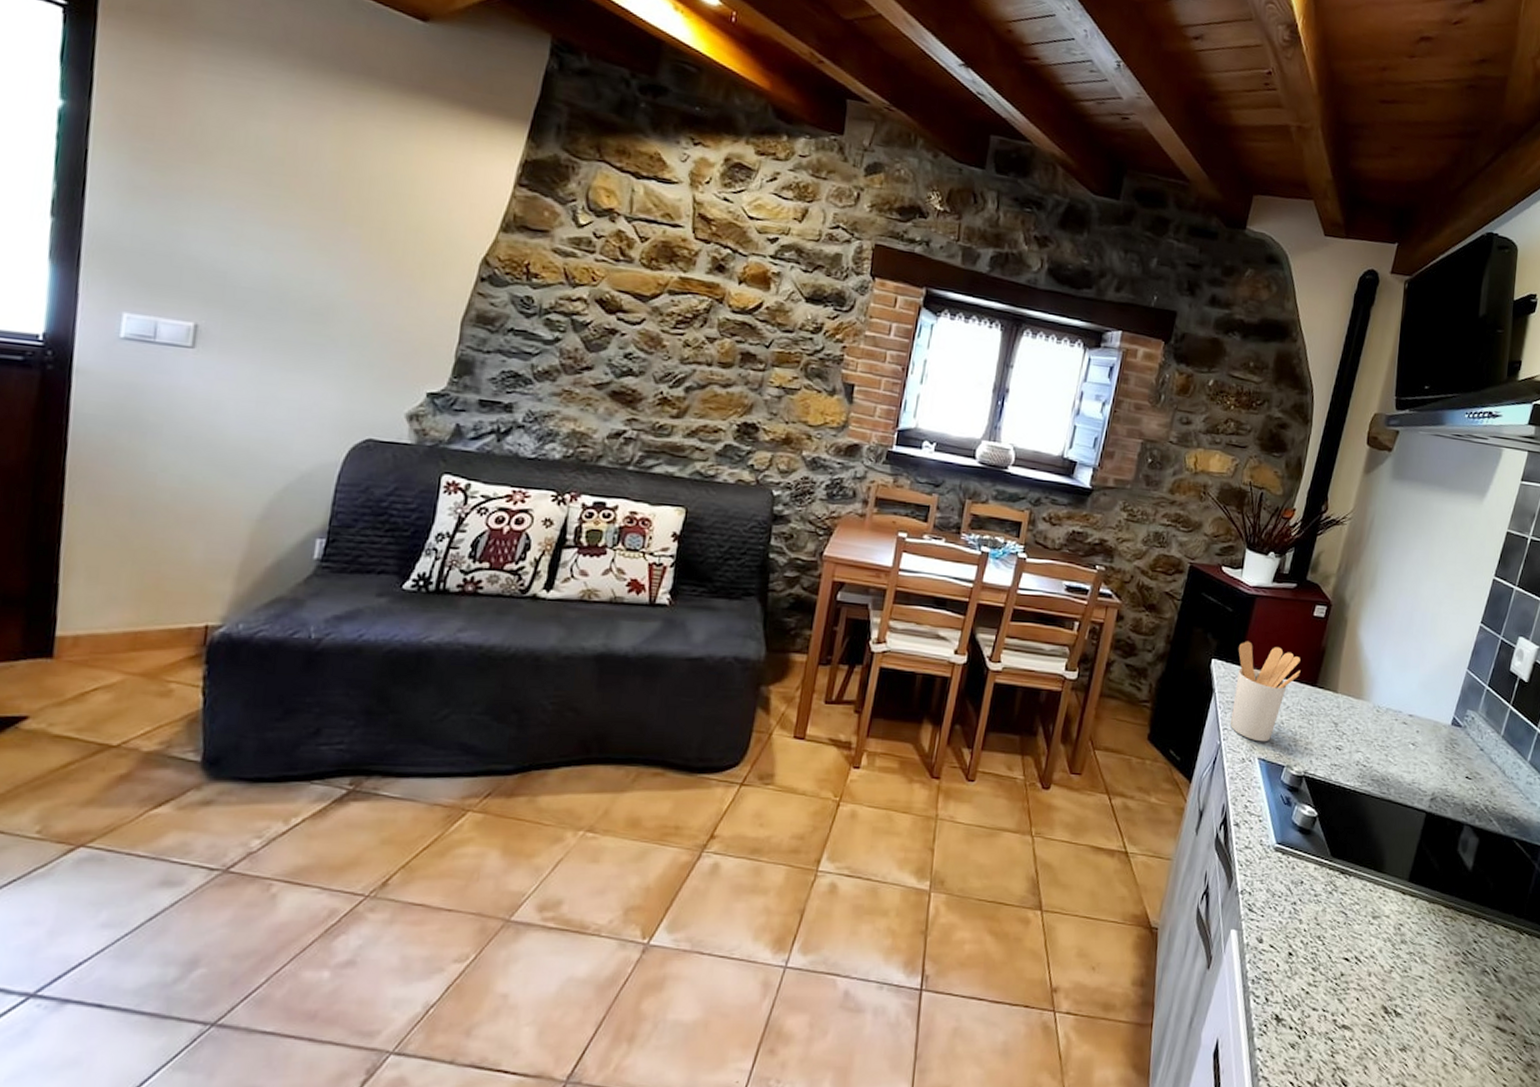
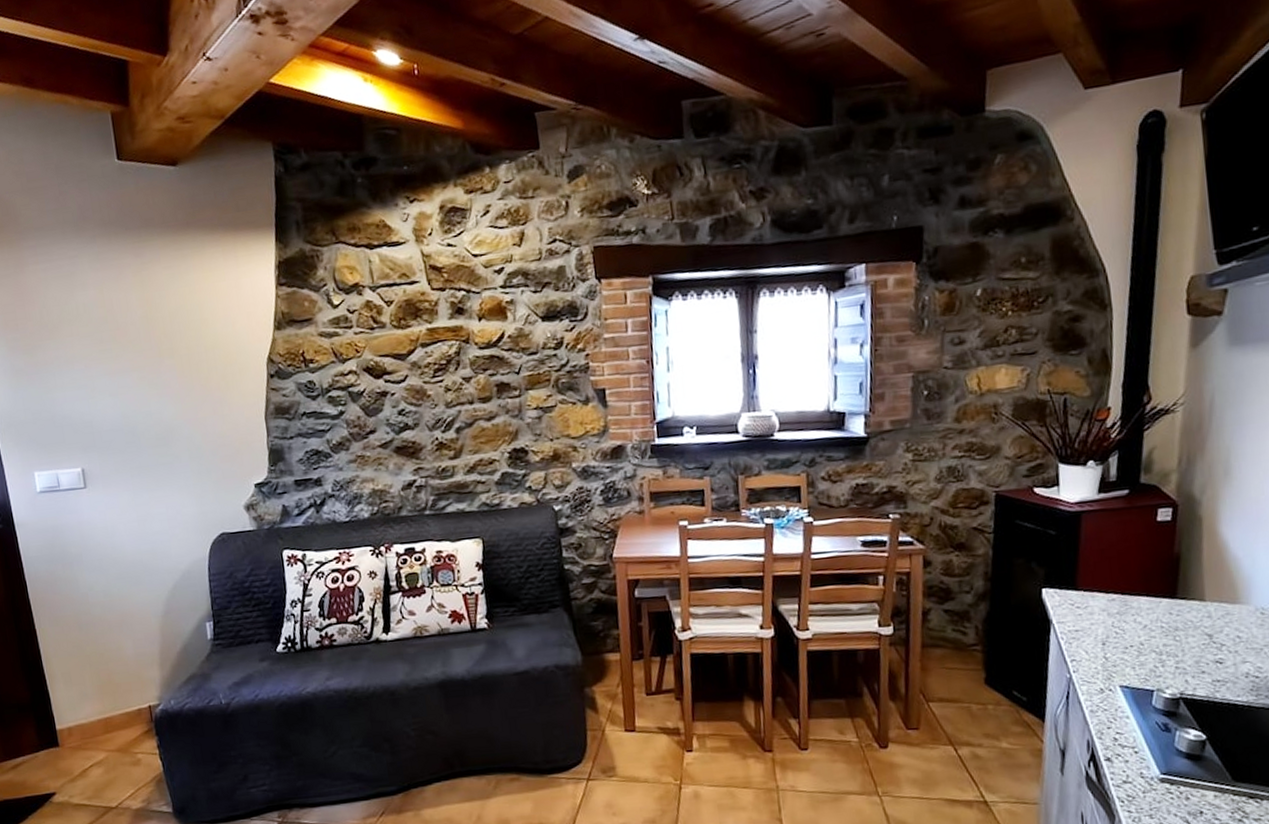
utensil holder: present [1229,641,1301,742] -> none [1071,562,1153,669]

